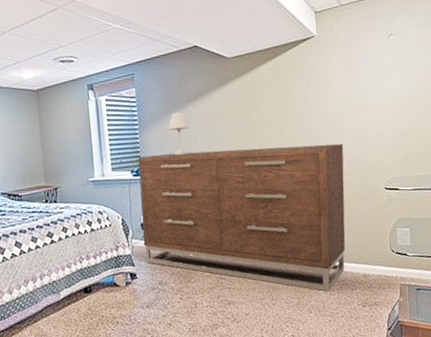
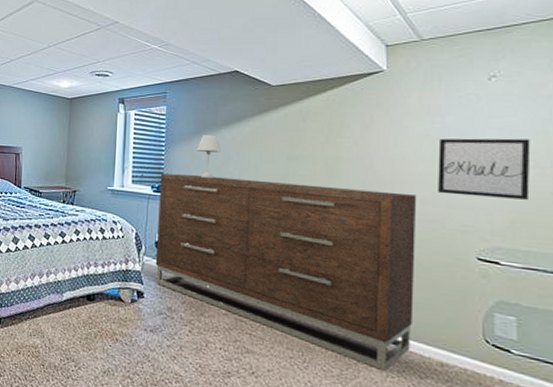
wall art: none [356,86,416,140] -> present [438,138,531,200]

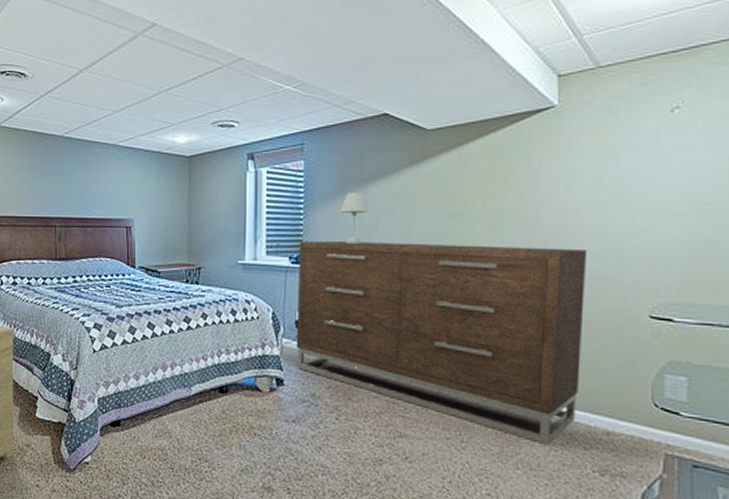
wall art: present [438,138,531,200] -> none [611,179,713,248]

